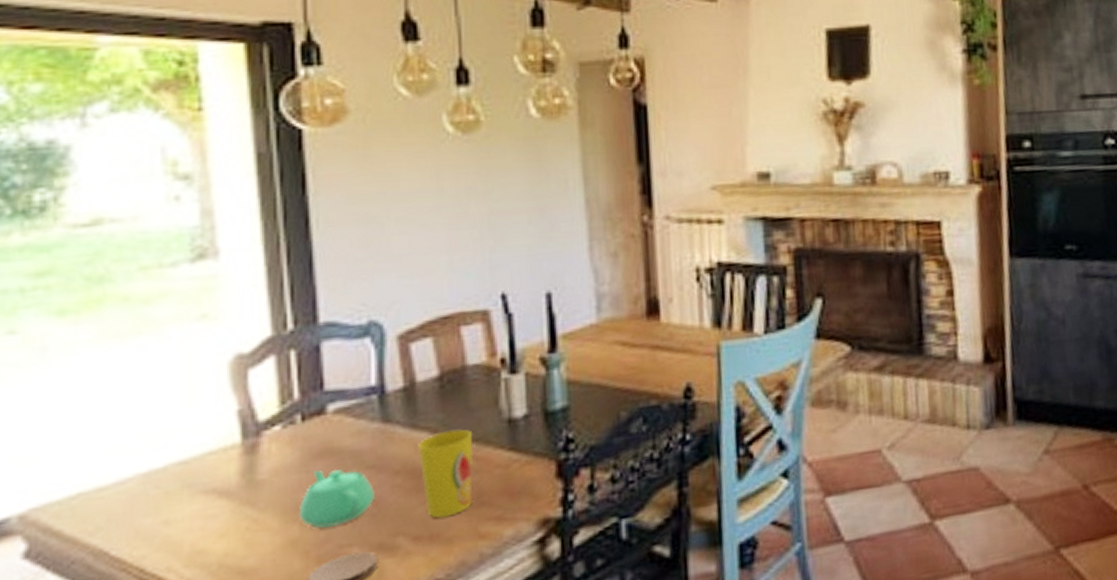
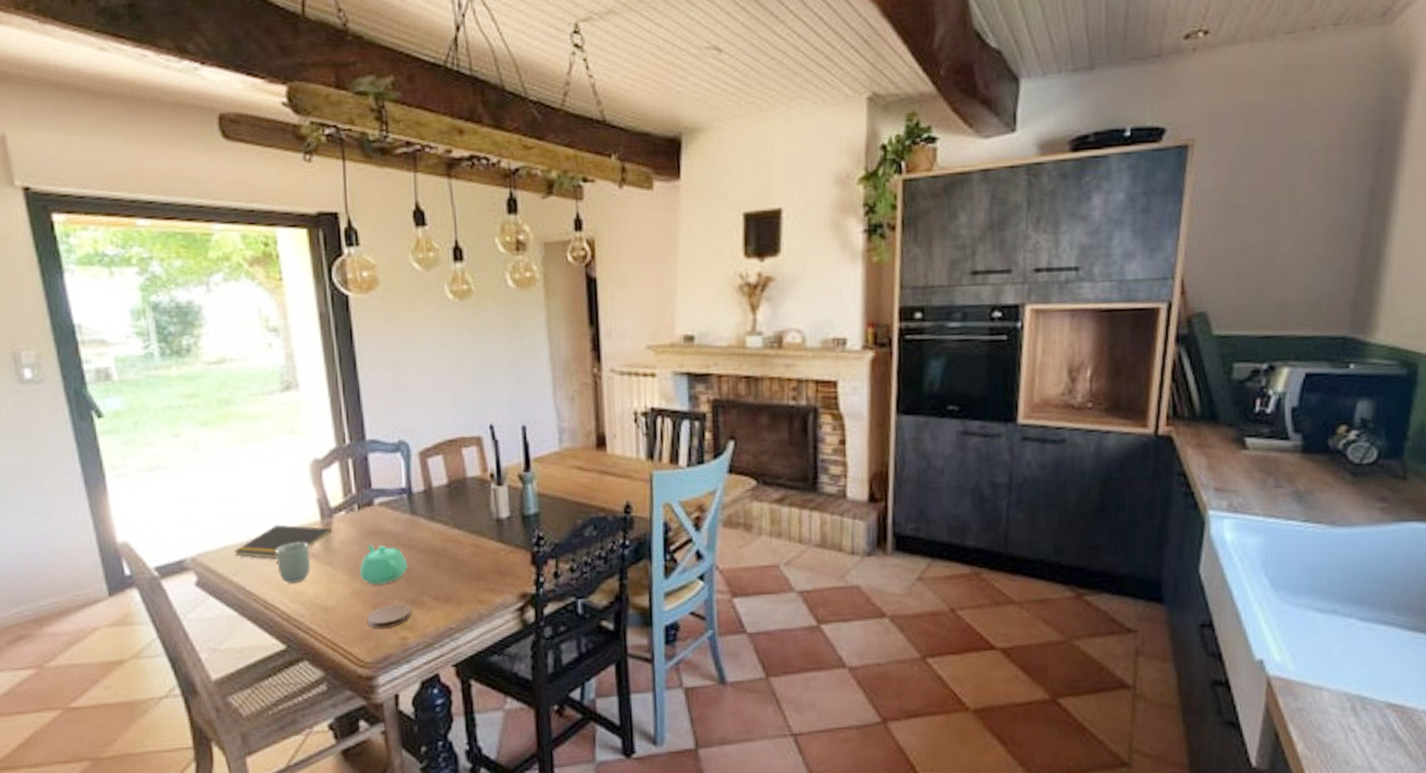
notepad: none [94,450,260,506] -> present [234,524,333,559]
cup: none [164,475,222,540] -> present [275,542,311,584]
cup: present [418,429,473,518] -> none [435,523,474,586]

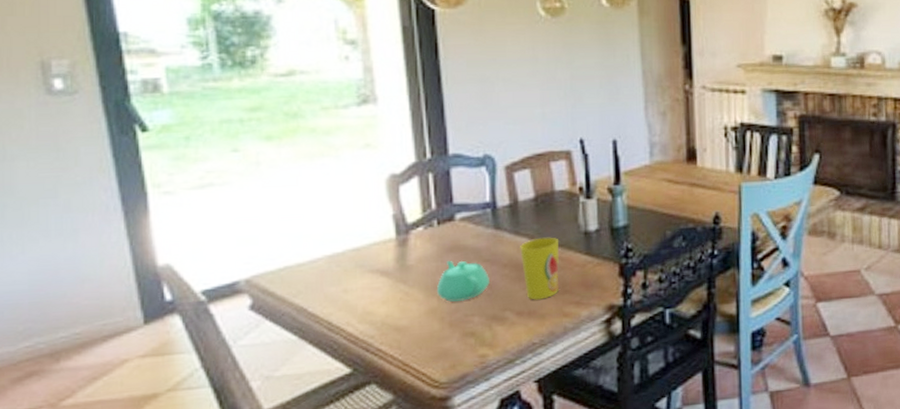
notepad: present [234,524,333,559] -> none [296,242,409,279]
cup: present [275,542,311,584] -> none [343,260,384,304]
coaster: present [367,603,412,629] -> none [443,320,492,347]
cup: none [435,523,474,586] -> present [520,237,559,300]

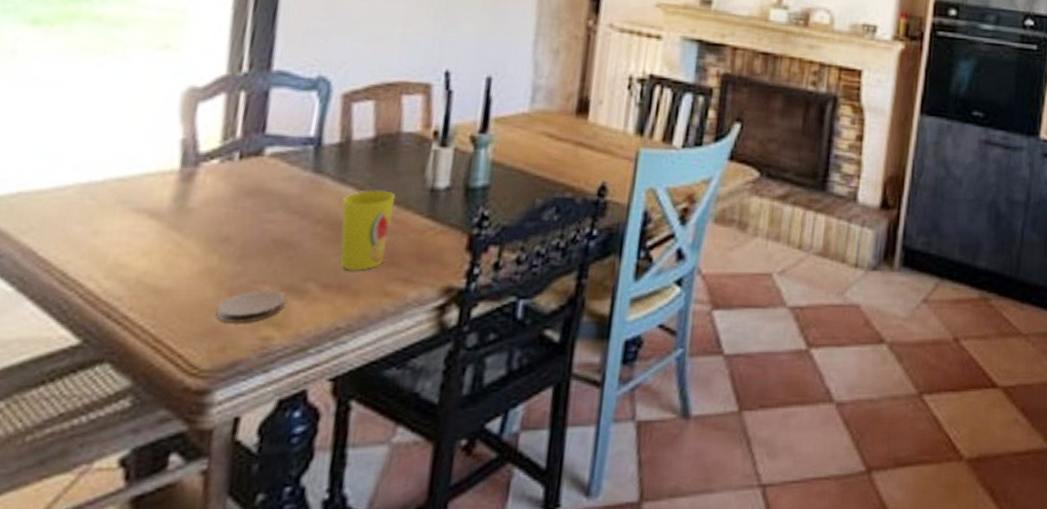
teapot: present [437,260,491,302] -> none [220,208,296,262]
coaster: none [443,320,492,347] -> present [216,289,286,323]

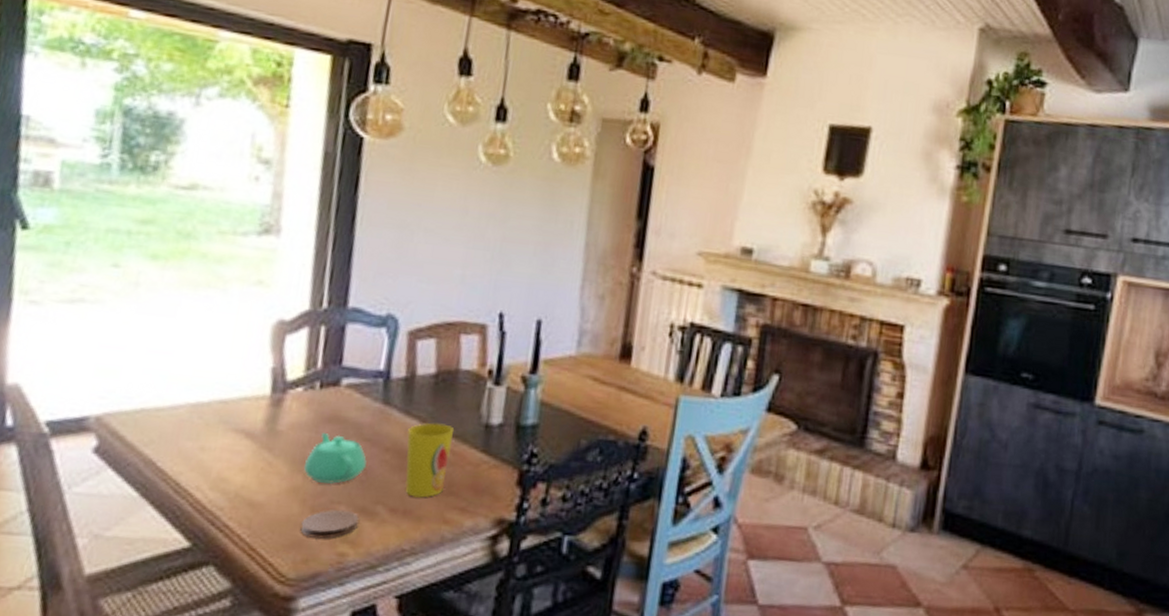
teapot: none [220,208,296,262] -> present [304,433,367,484]

